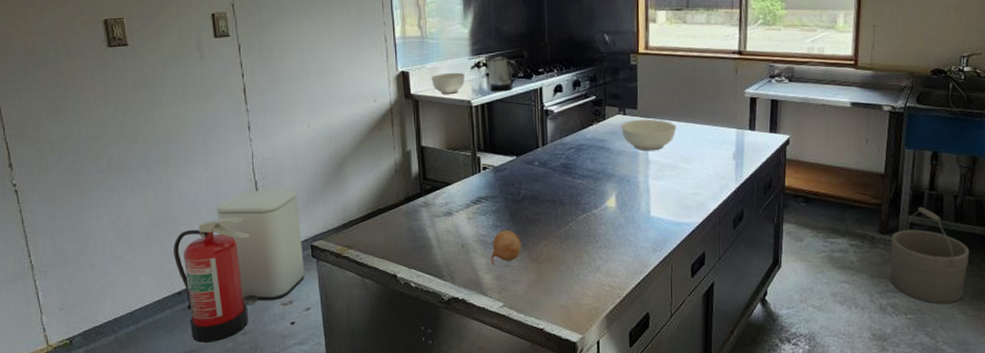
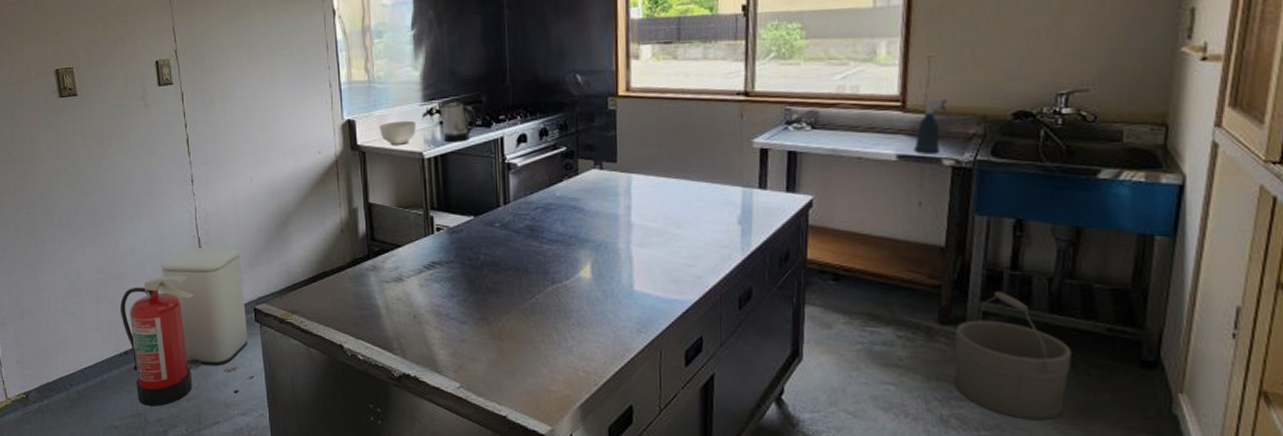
onion: present [491,230,522,265] -> none [446,300,481,340]
bowl: present [621,119,677,151] -> none [597,174,666,213]
spray bottle: none [863,58,888,102] -> present [914,98,950,155]

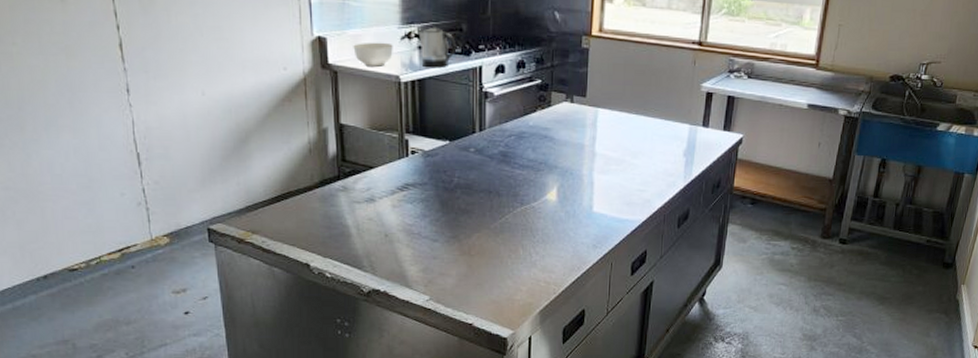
fire extinguisher: present [119,275,194,406] -> none [34,193,133,332]
pedal bin: present [161,246,248,370] -> none [88,162,201,293]
spray bottle: present [914,98,950,155] -> none [821,60,848,105]
bucket: present [954,290,1072,420] -> none [826,212,904,307]

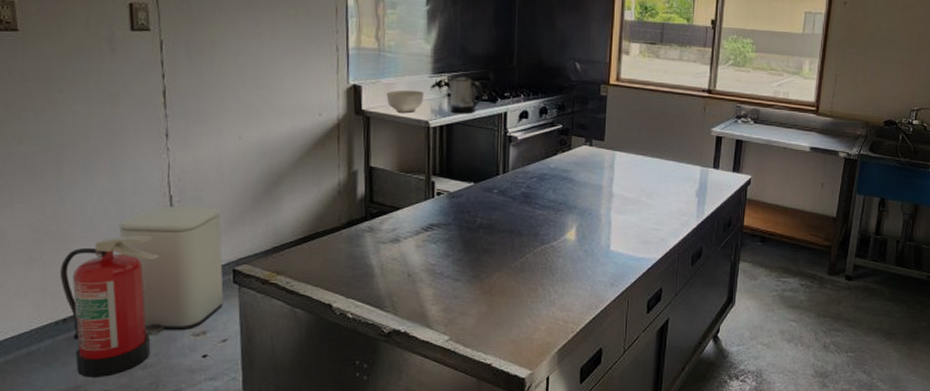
fire extinguisher: none [34,193,133,332] -> present [59,235,160,377]
pedal bin: none [88,162,201,293] -> present [119,204,224,336]

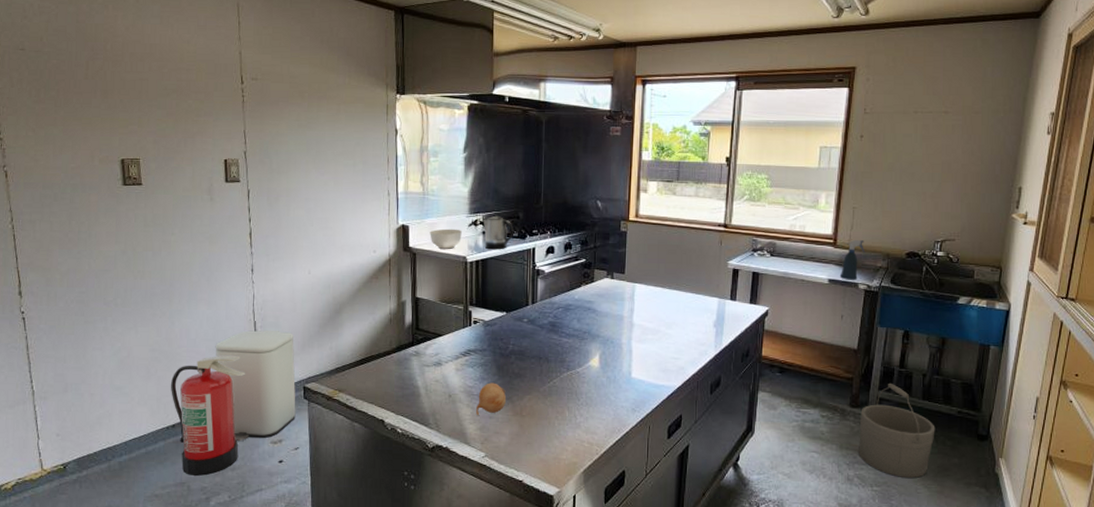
onion: none [439,259,474,296] -> present [476,382,507,416]
spray bottle: none [822,107,846,148] -> present [841,239,865,280]
bucket: none [835,250,907,342] -> present [859,382,935,478]

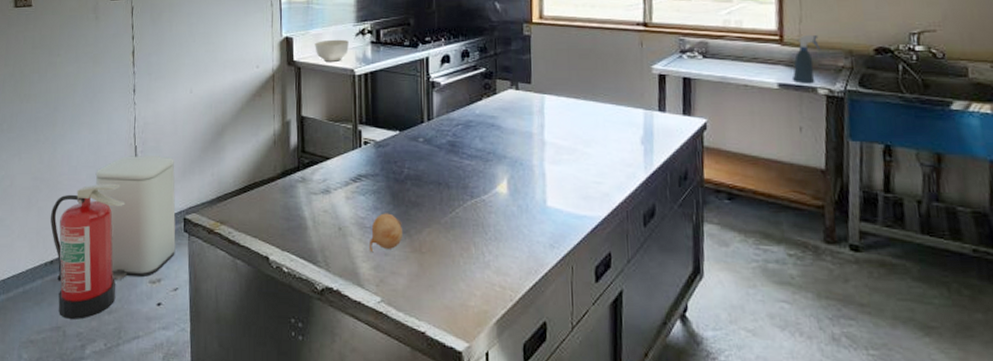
kettle: present [484,216,513,250] -> none [372,24,404,61]
bucket: present [859,382,935,478] -> none [839,211,945,339]

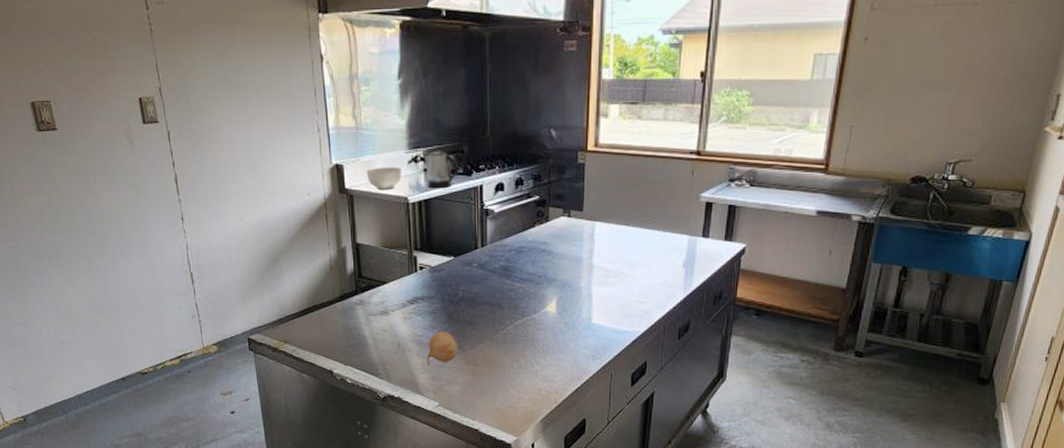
fire extinguisher: present [50,183,126,319] -> none [114,307,191,427]
pedal bin: present [95,155,176,281] -> none [154,281,243,394]
kettle: none [372,24,404,61] -> present [425,151,458,189]
spray bottle: present [793,34,821,84] -> none [831,163,862,211]

